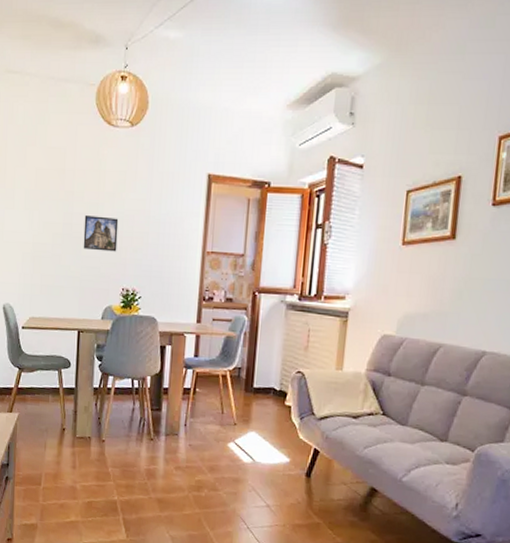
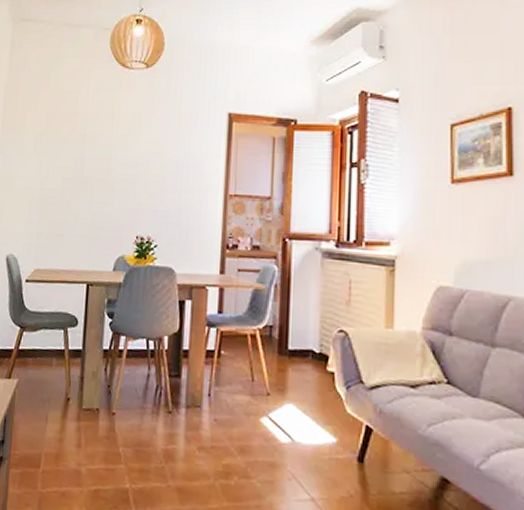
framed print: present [83,215,119,252] -> none [94,159,133,197]

